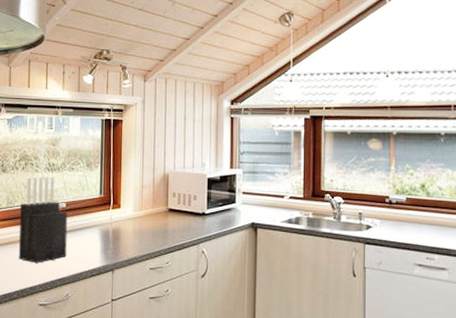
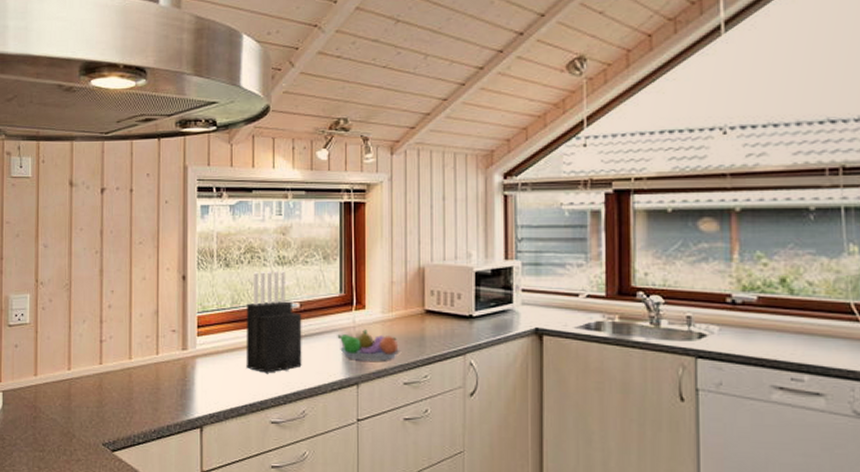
fruit bowl: none [97,225,148,251] -> present [337,329,400,361]

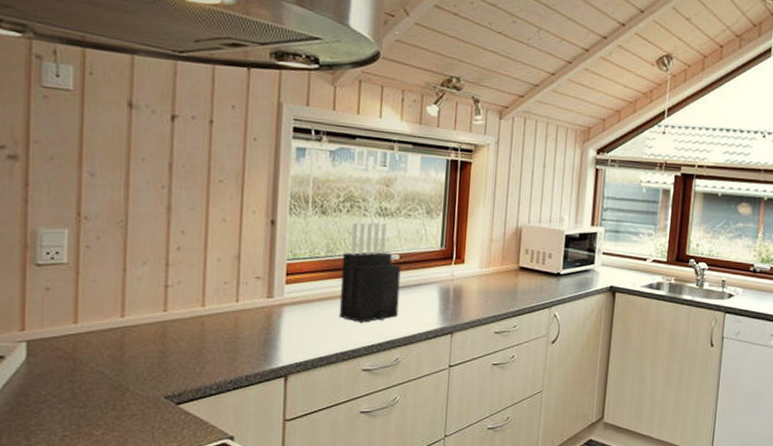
fruit bowl: present [337,329,400,361] -> none [435,283,494,312]

